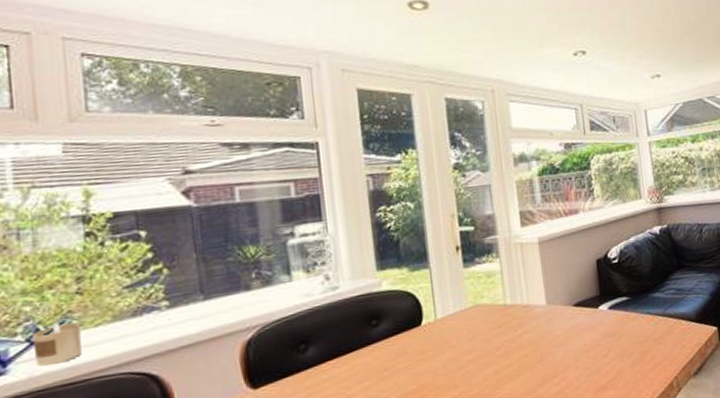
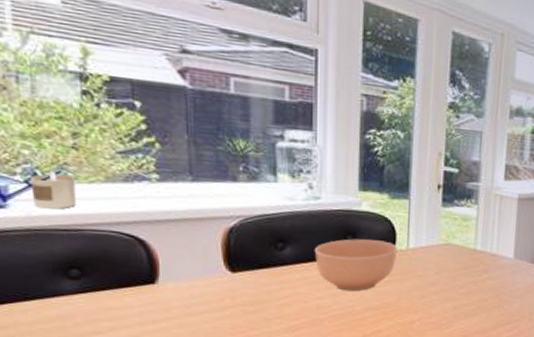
bowl: none [338,317,427,381] -> present [314,239,398,292]

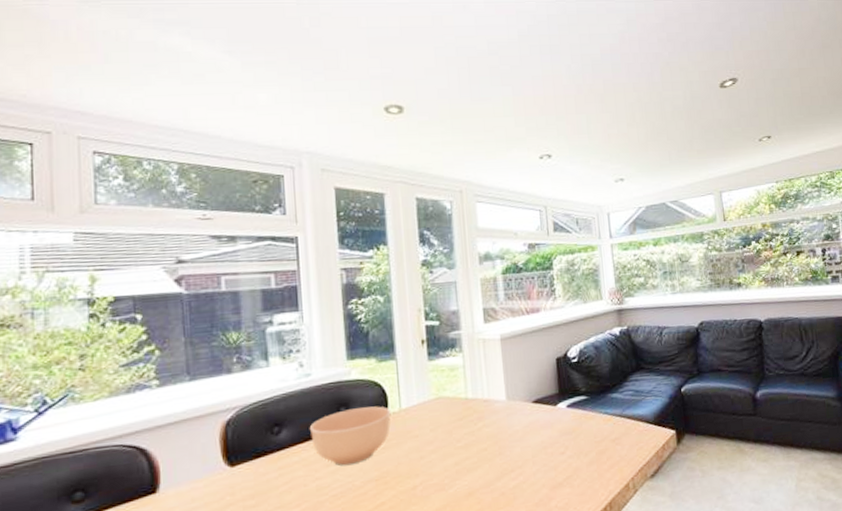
candle: present [30,172,77,210] -> none [40,396,82,435]

